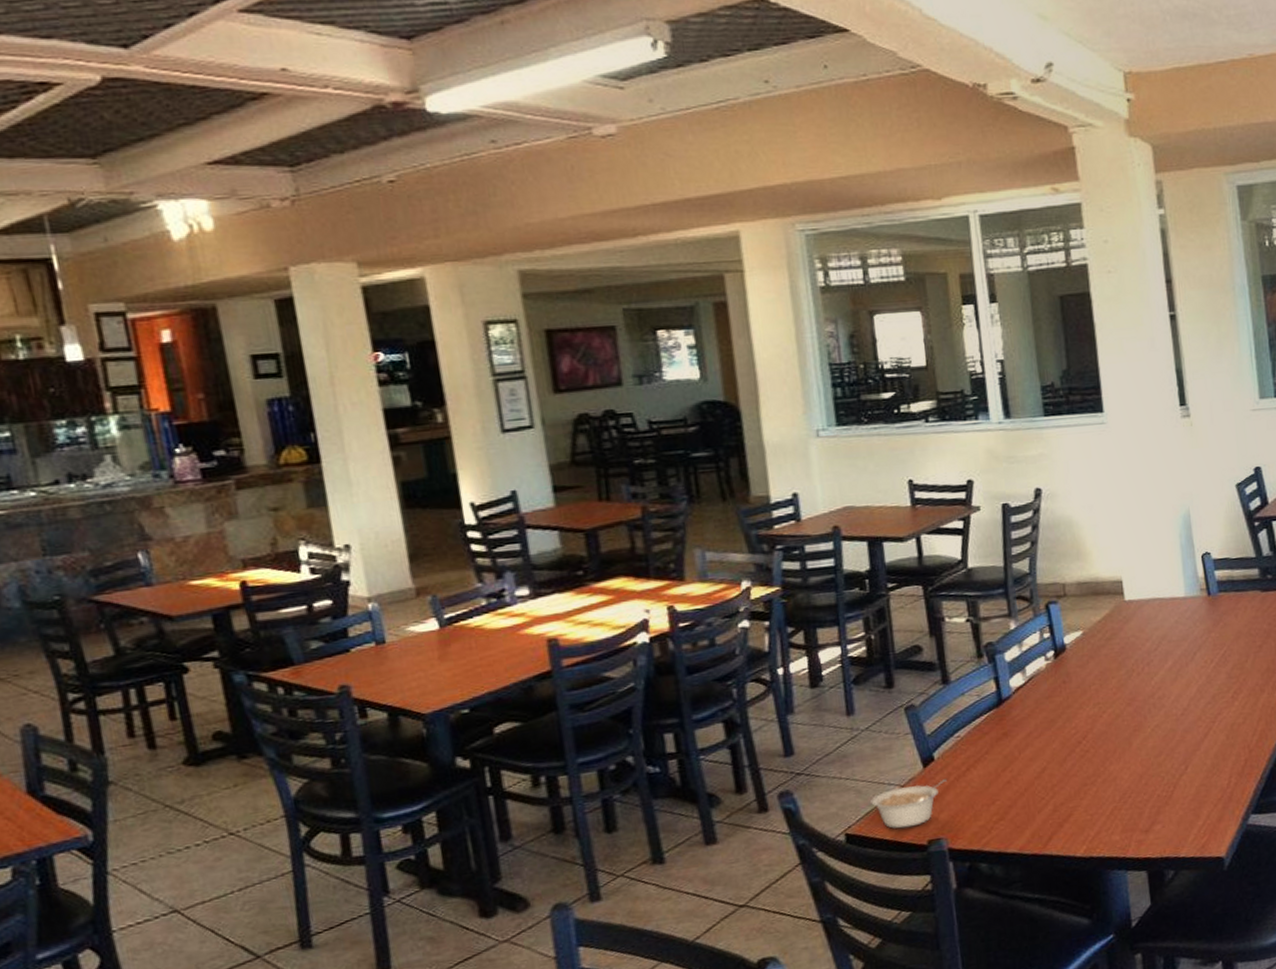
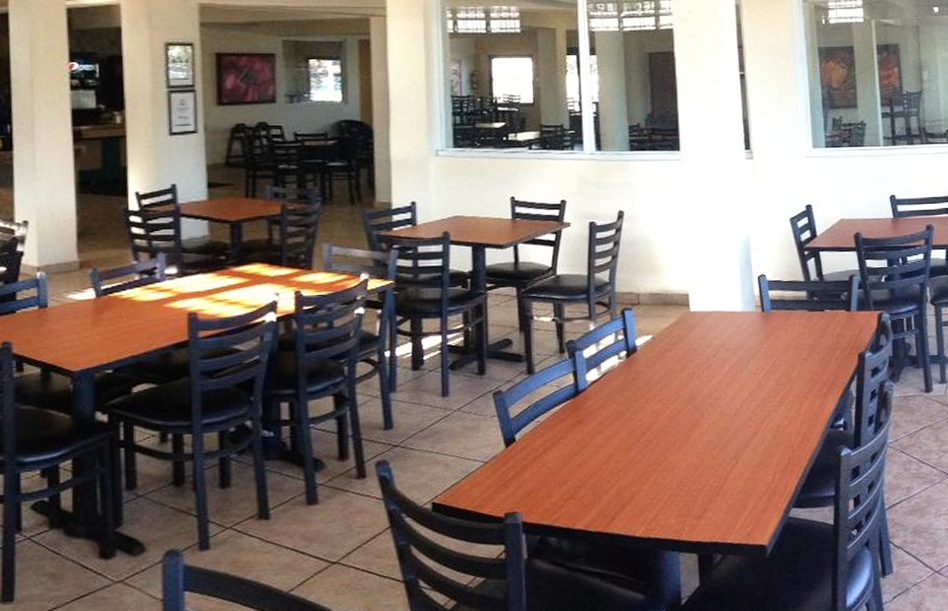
legume: present [871,779,947,829] -> none [457,459,525,501]

